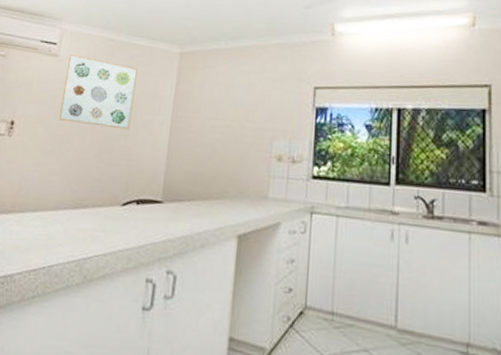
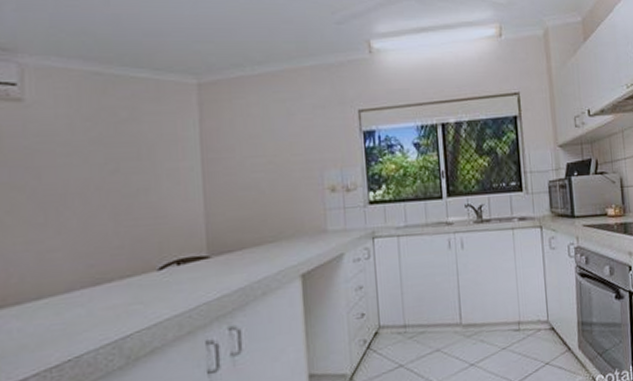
wall art: present [58,53,138,130] -> none [41,96,149,184]

